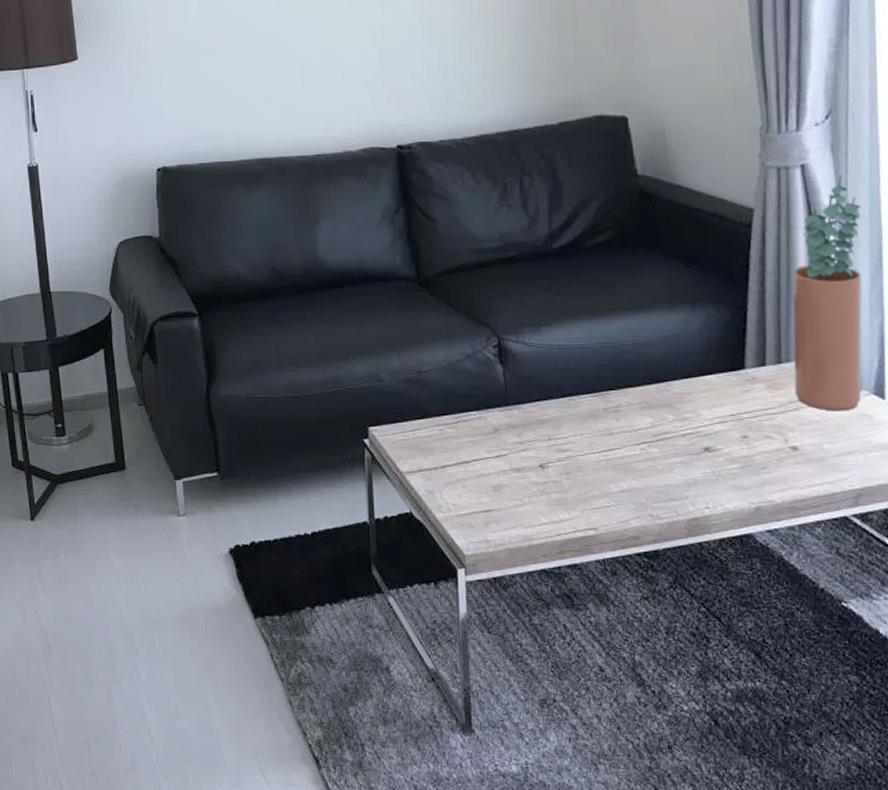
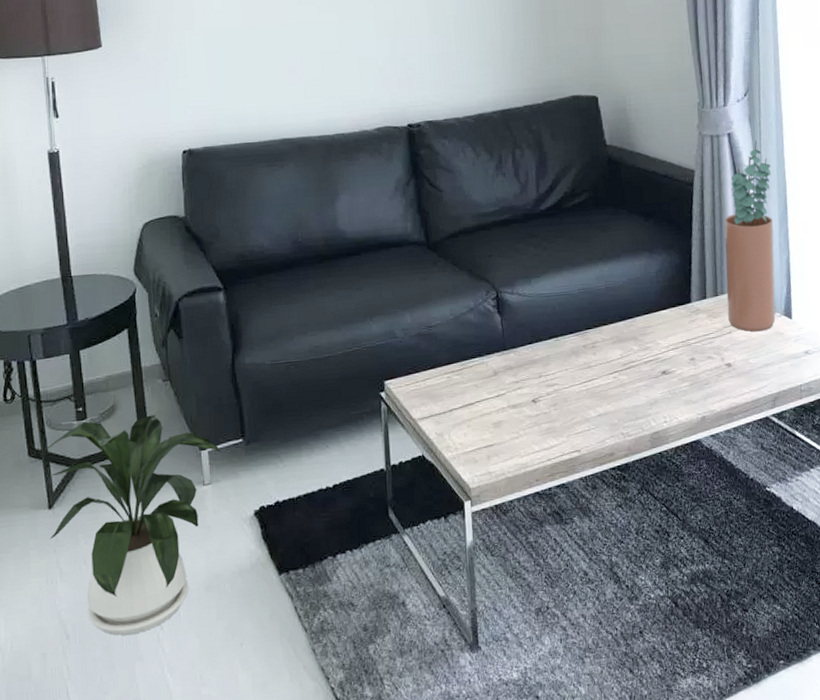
house plant: none [28,438,195,656] -> present [46,414,220,636]

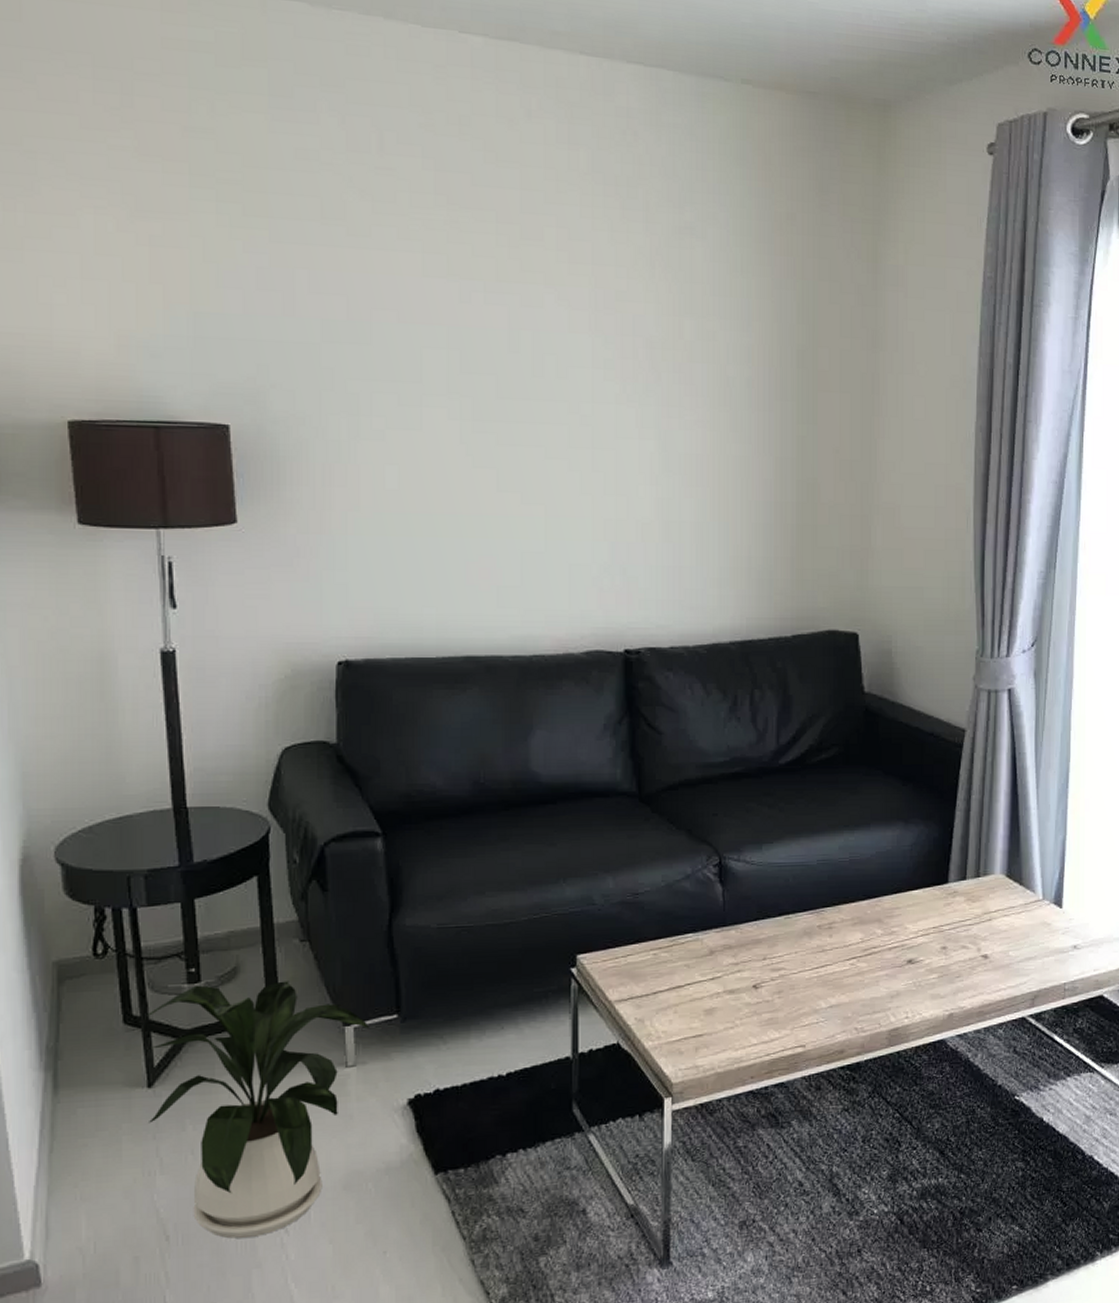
vase: present [724,140,776,332] -> none [989,699,1054,921]

